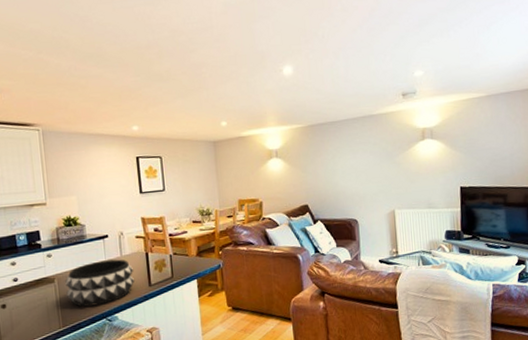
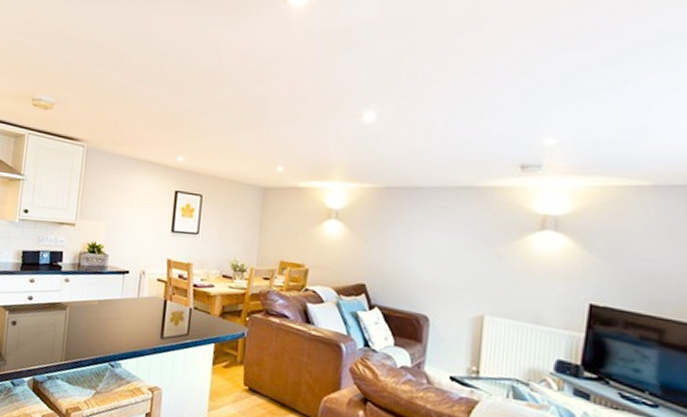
decorative bowl: present [65,259,135,307] -> none [75,297,149,347]

